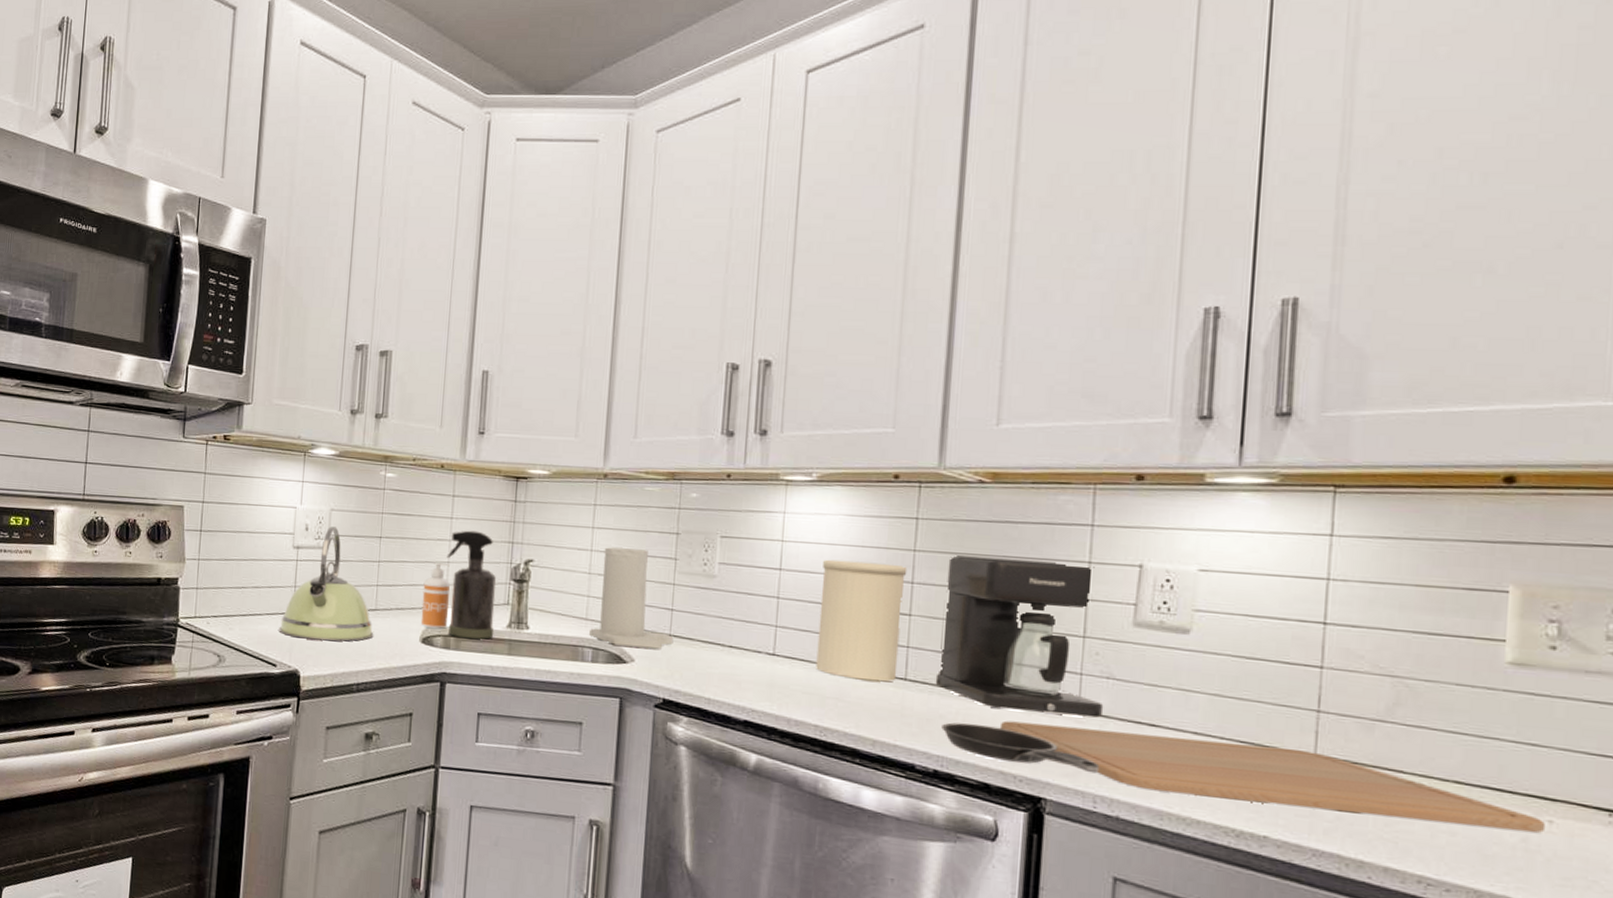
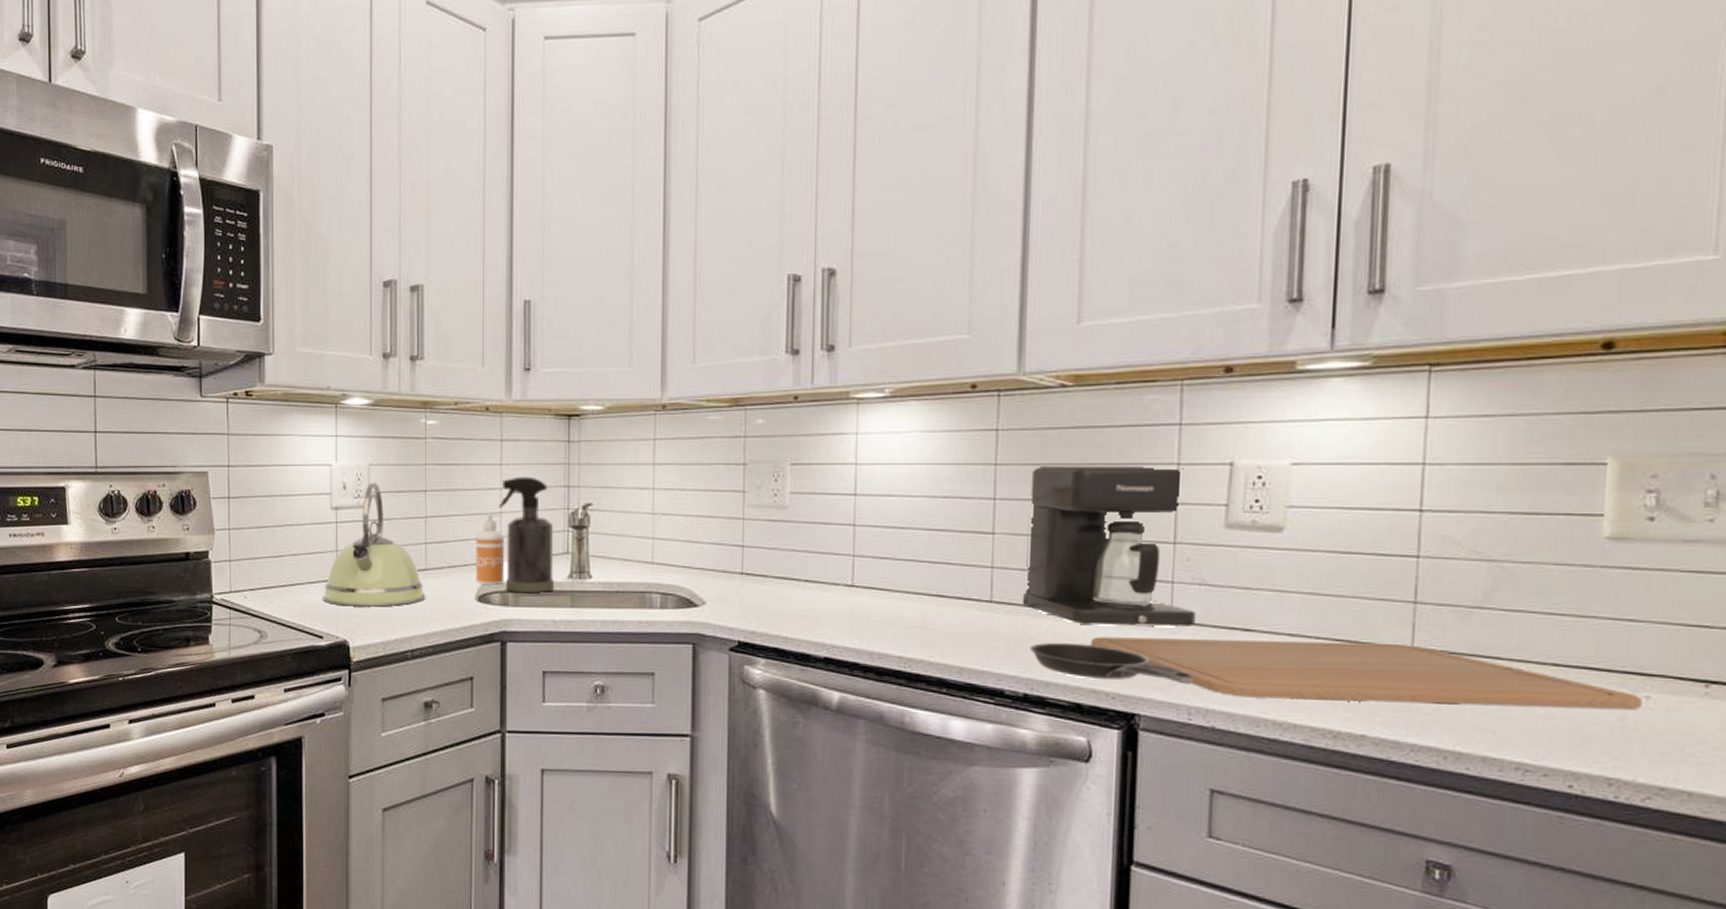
paper towel: present [589,547,674,649] -> none [657,484,746,589]
canister: present [816,559,908,682] -> none [897,480,989,606]

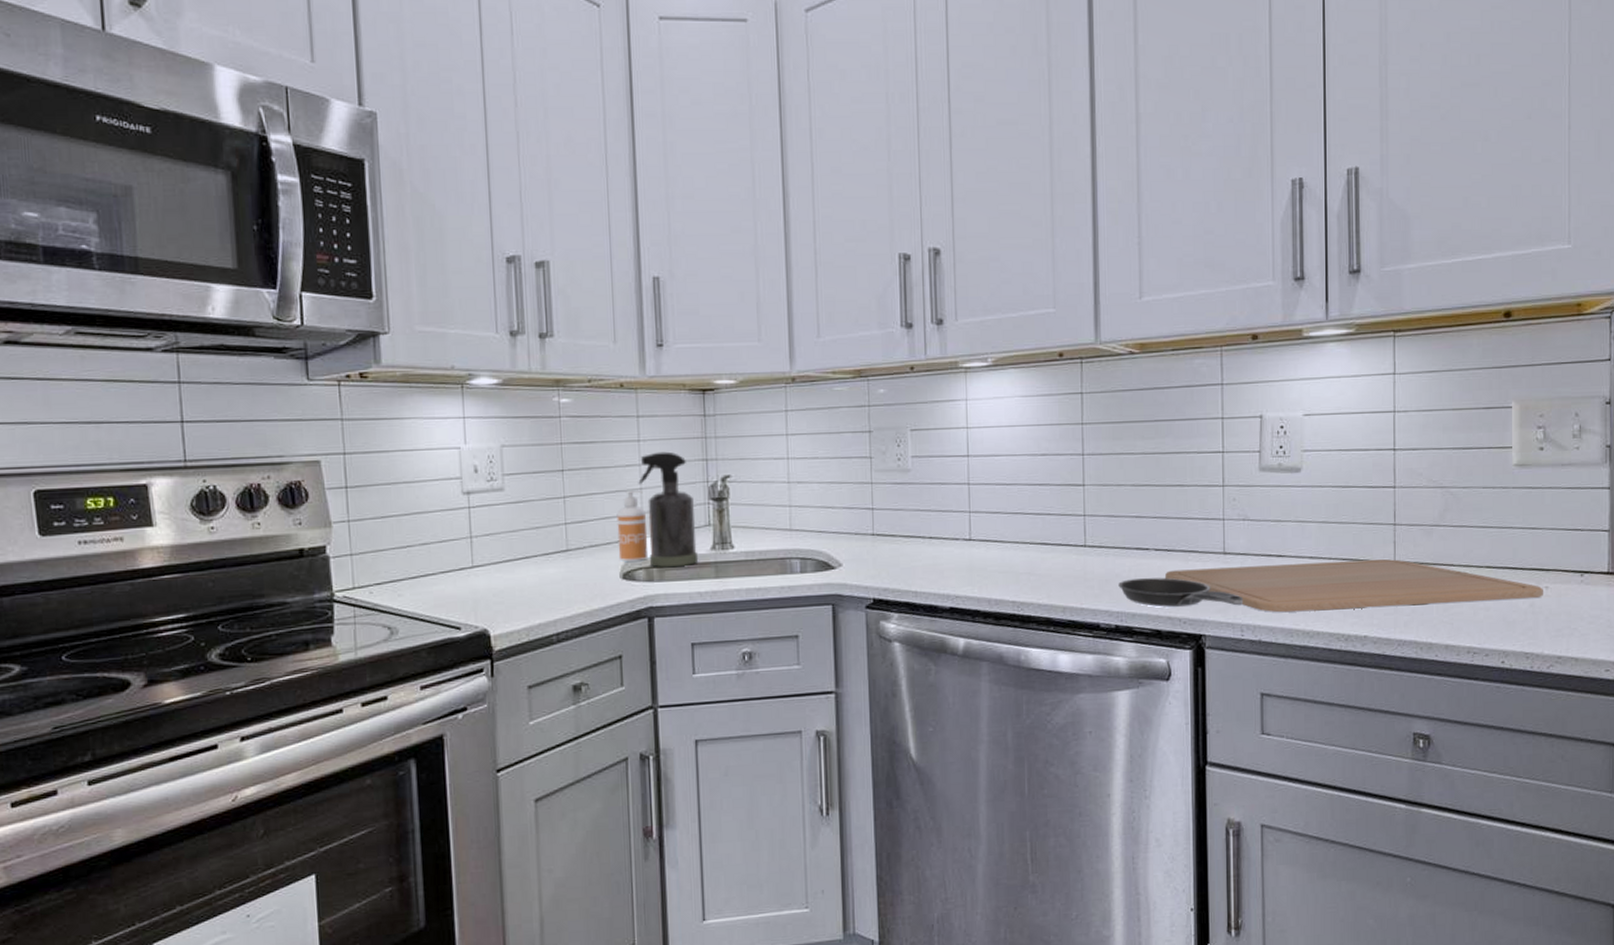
kettle: present [323,483,425,607] -> none [458,465,568,594]
coffee maker: present [1022,465,1197,627] -> none [1109,420,1243,561]

